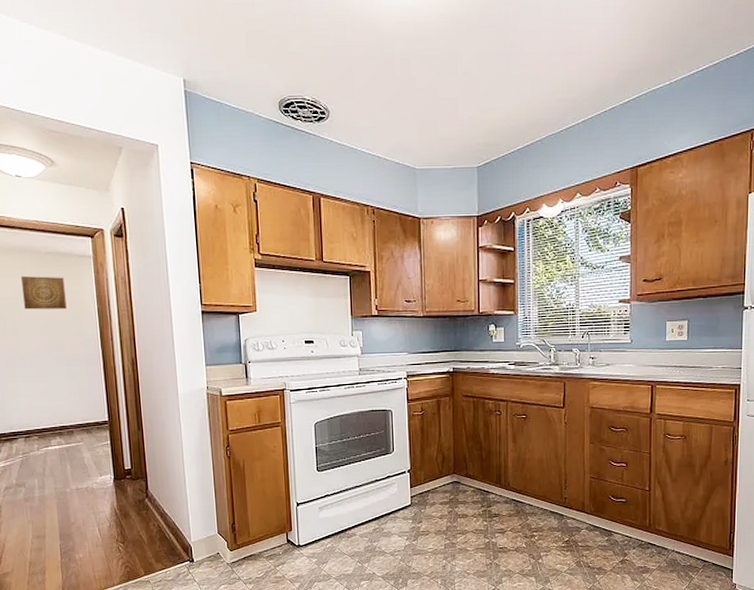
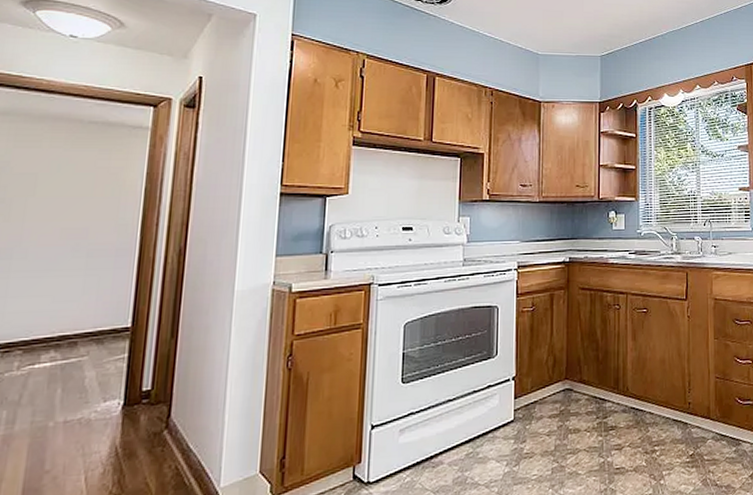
wall art: present [21,276,67,310] -> none [44,148,107,188]

